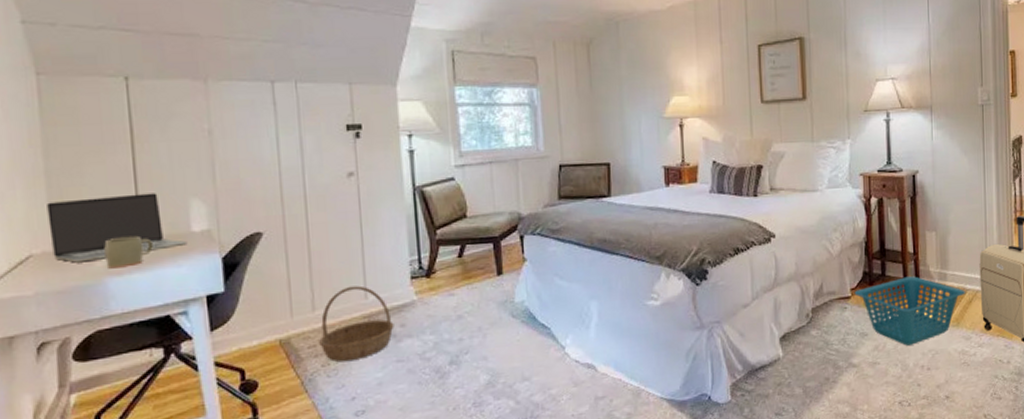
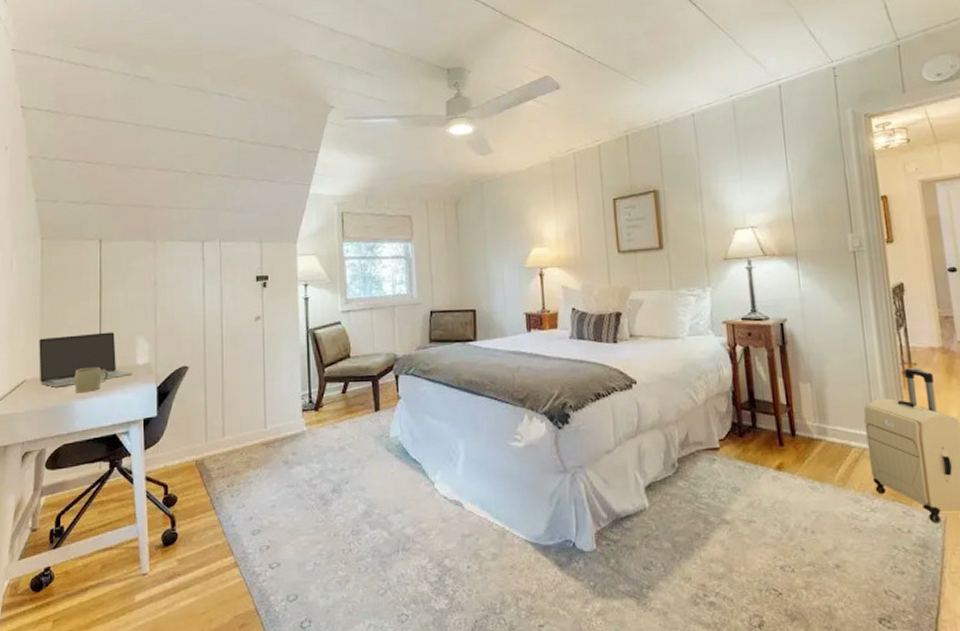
basket: present [319,285,394,362] -> none [226,415,287,484]
laundry basket: present [854,276,966,346] -> none [723,429,851,504]

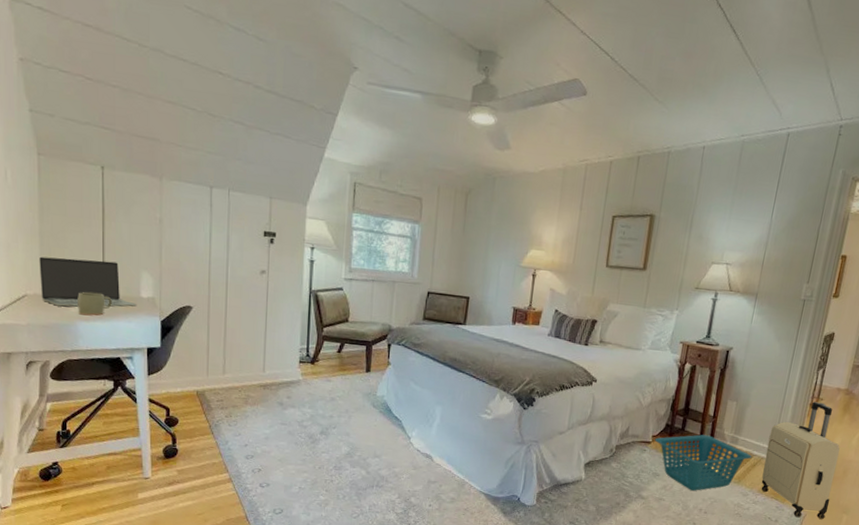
laundry basket: none [723,429,851,504] -> present [654,434,753,491]

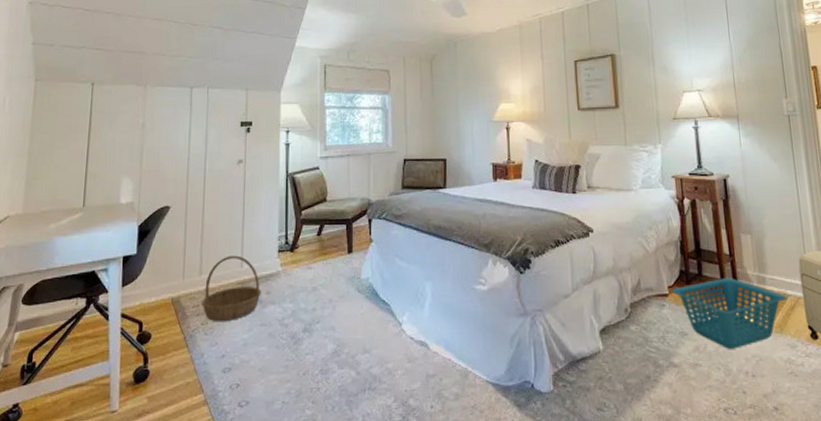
laptop: present [39,256,137,307] -> none [23,171,116,224]
mug: present [77,292,112,316] -> none [57,204,92,230]
basket: none [226,360,283,417] -> present [202,255,262,322]

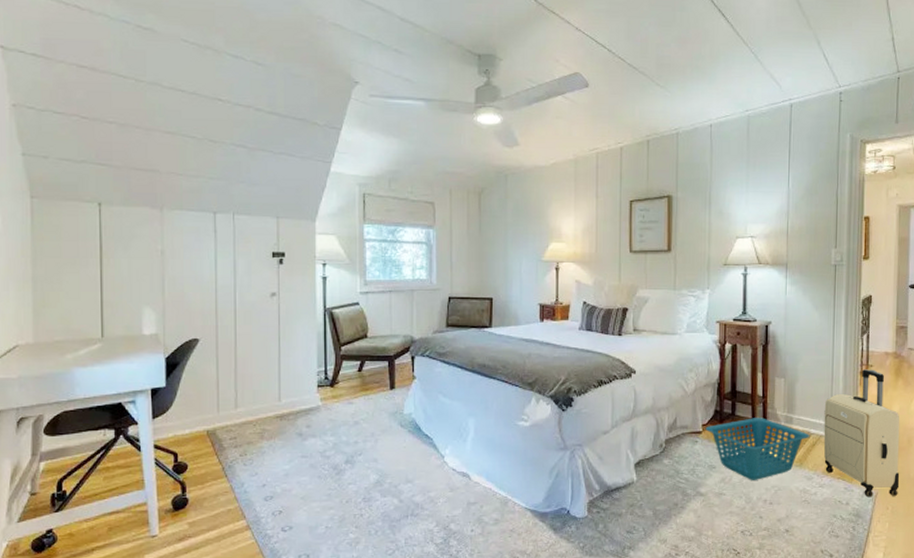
basket: present [202,255,262,322] -> none [239,390,301,454]

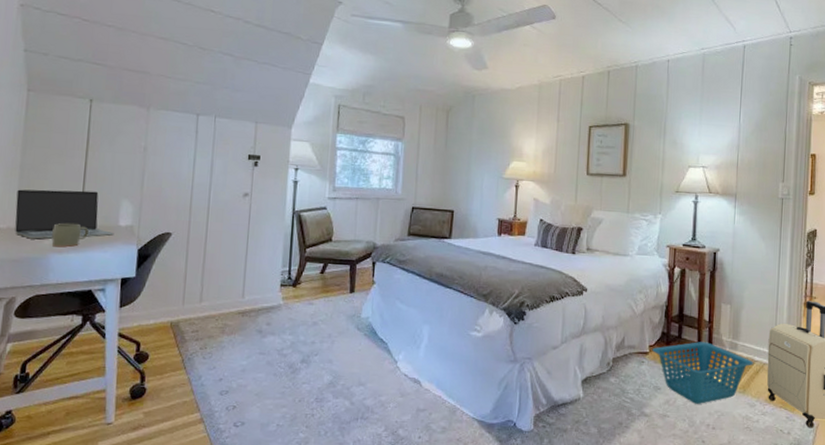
laptop: none [32,300,139,354] -> present [15,189,114,240]
mug: none [74,335,112,361] -> present [51,222,89,248]

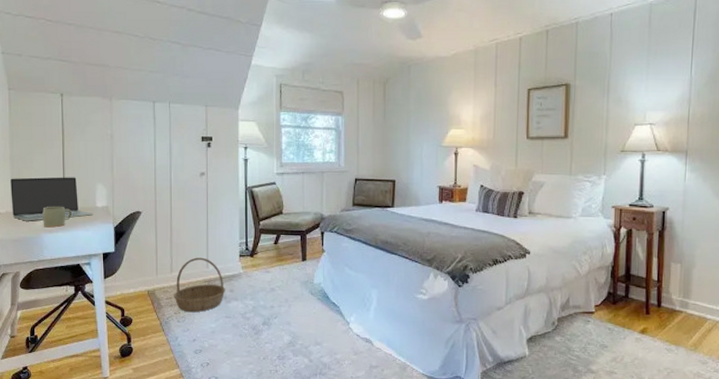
basket: none [201,286,262,348] -> present [174,257,226,313]
laundry basket: present [652,342,754,404] -> none [598,301,706,361]

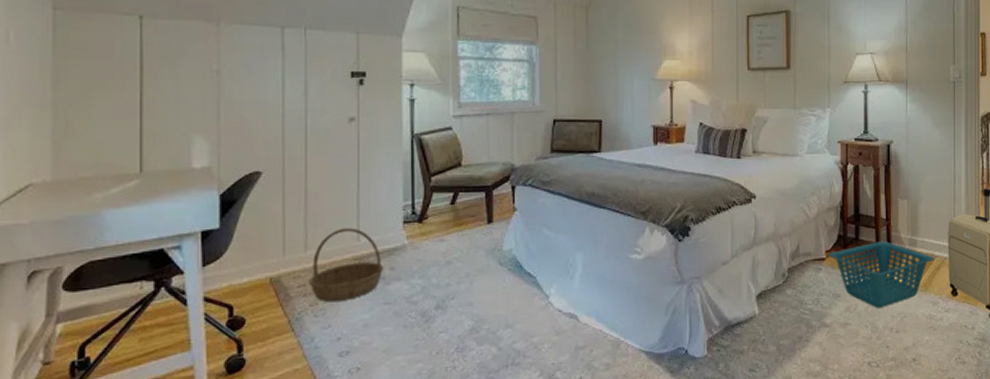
laptop: present [10,177,93,221] -> none [51,128,187,193]
mug: present [42,206,72,228] -> none [104,169,153,201]
laundry basket: none [598,301,706,361] -> present [829,241,935,308]

